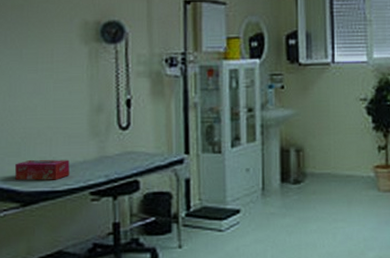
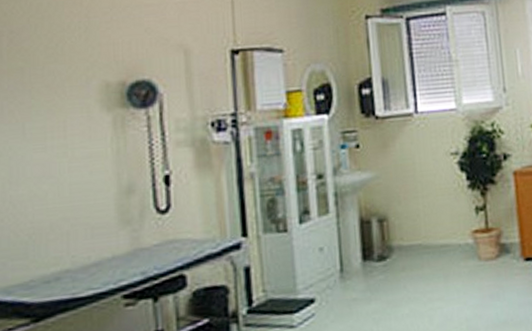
tissue box: present [15,160,70,181] -> none [22,257,95,289]

